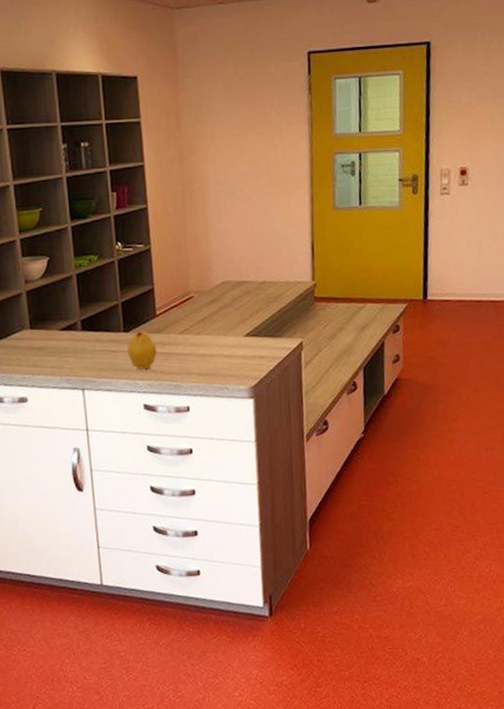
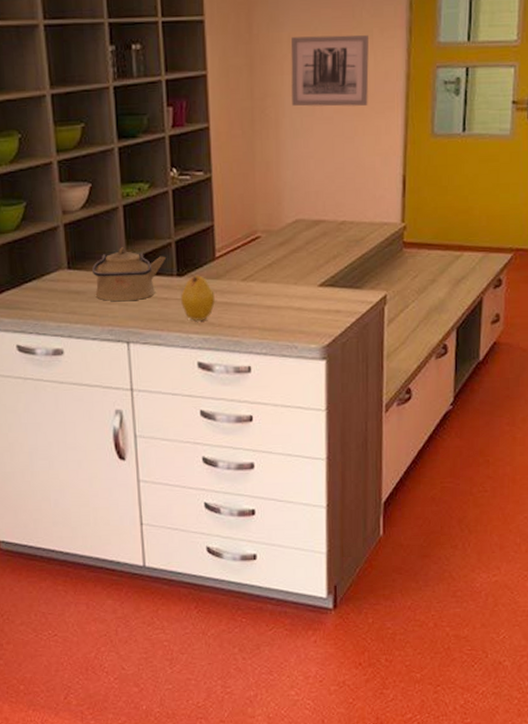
kettle: none [51,309,115,355] -> present [92,247,167,302]
wall art: none [213,130,280,189] -> present [290,35,369,107]

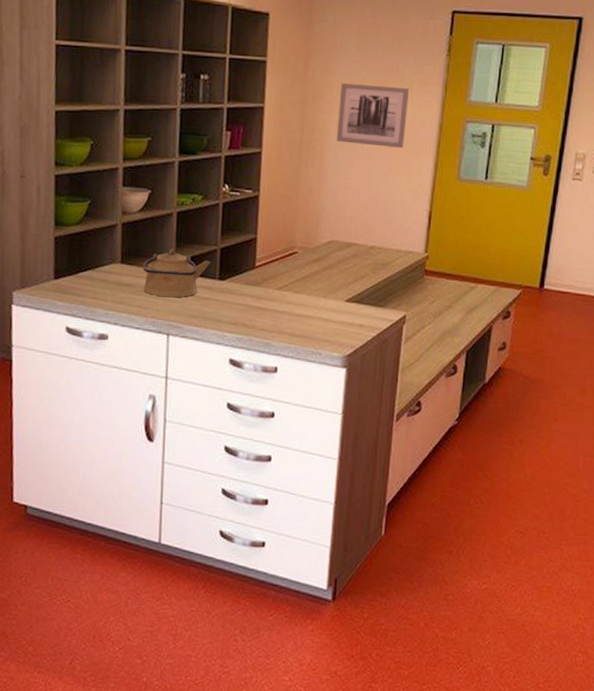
fruit: present [181,275,215,321] -> none [220,280,251,321]

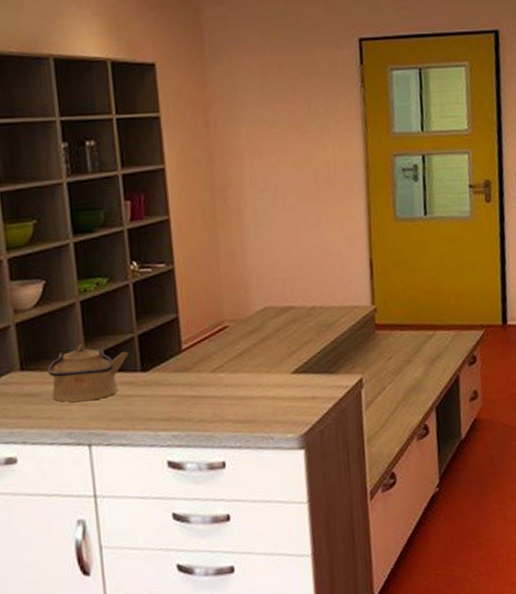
wall art: present [337,83,409,148] -> none [249,127,330,197]

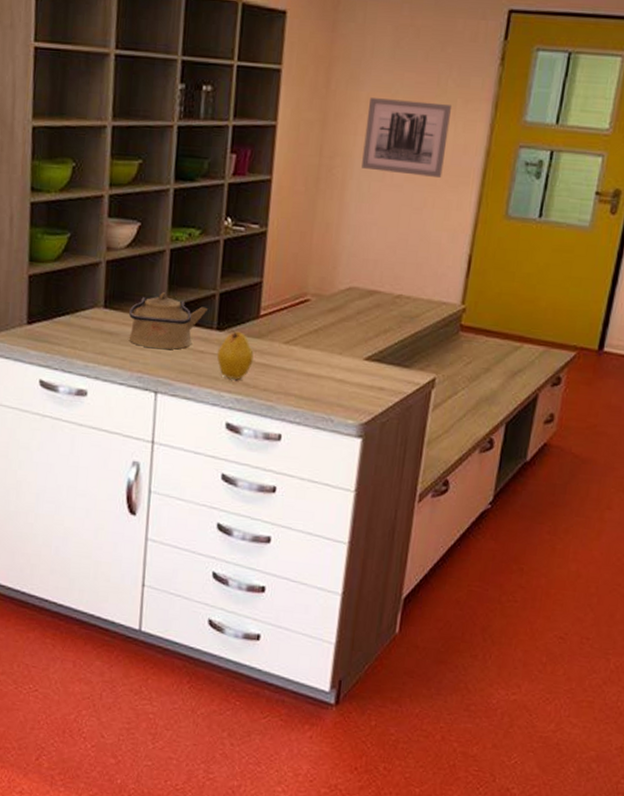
fruit: none [146,369,184,417] -> present [217,331,254,380]
wall art: none [249,127,330,197] -> present [361,98,451,178]

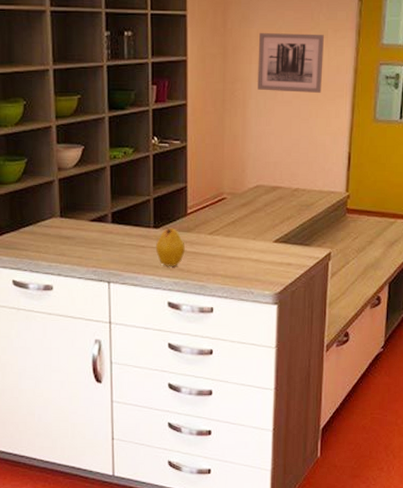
kettle: present [128,292,209,350] -> none [81,201,146,247]

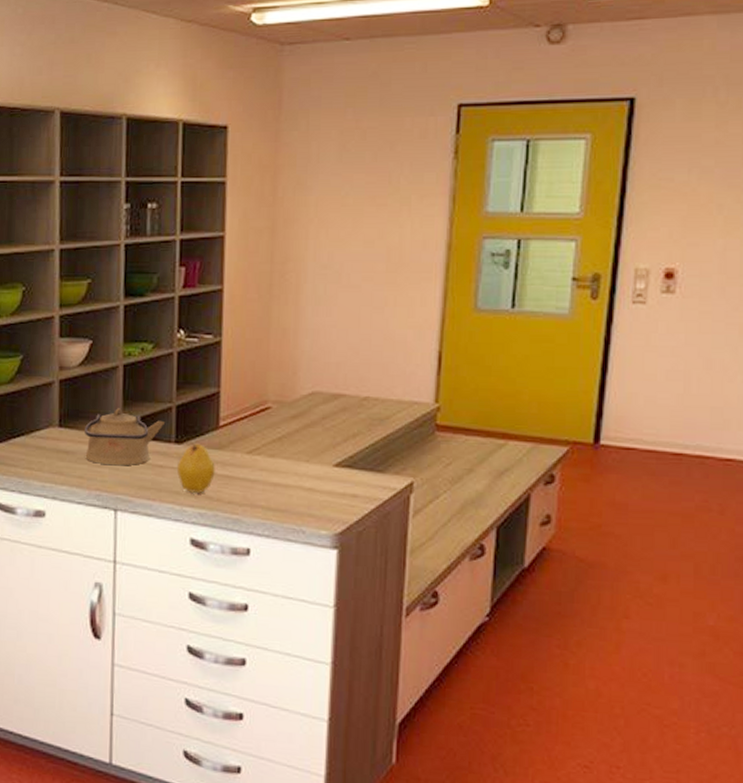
kettle: none [81,201,146,247] -> present [85,408,166,466]
wall art: present [258,33,324,93] -> none [316,201,405,275]

